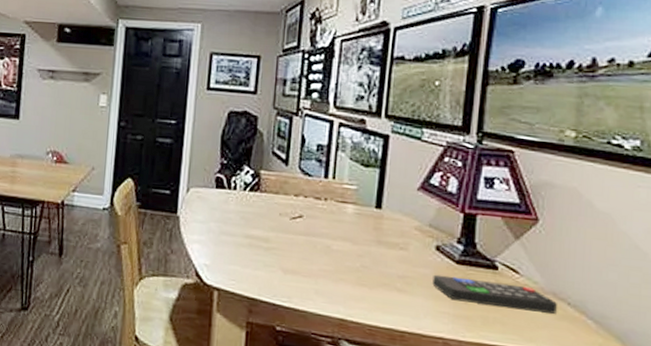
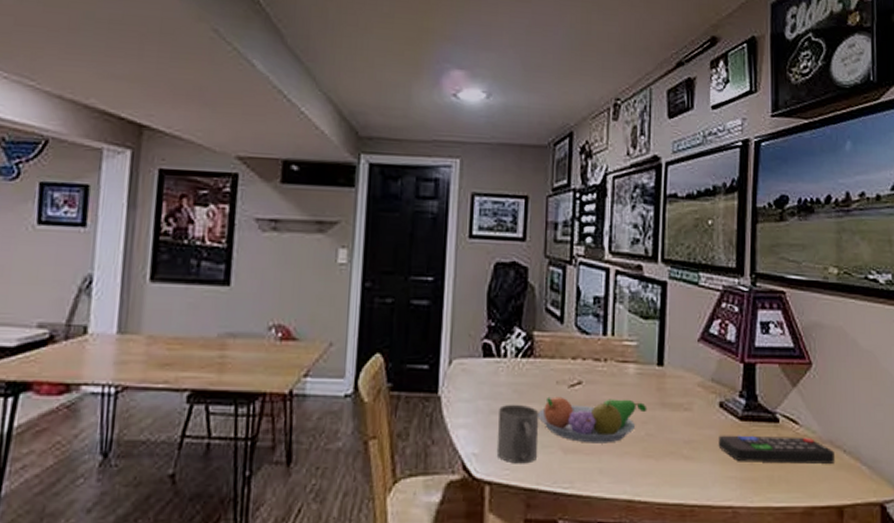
mug: none [224,228,263,278] -> present [496,404,539,464]
fruit bowl: none [261,225,364,270] -> present [538,396,647,443]

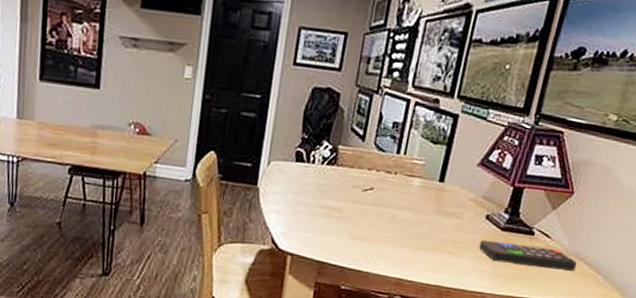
mug: present [496,404,539,464] -> none [299,199,336,244]
fruit bowl: present [538,396,647,443] -> none [334,196,425,236]

